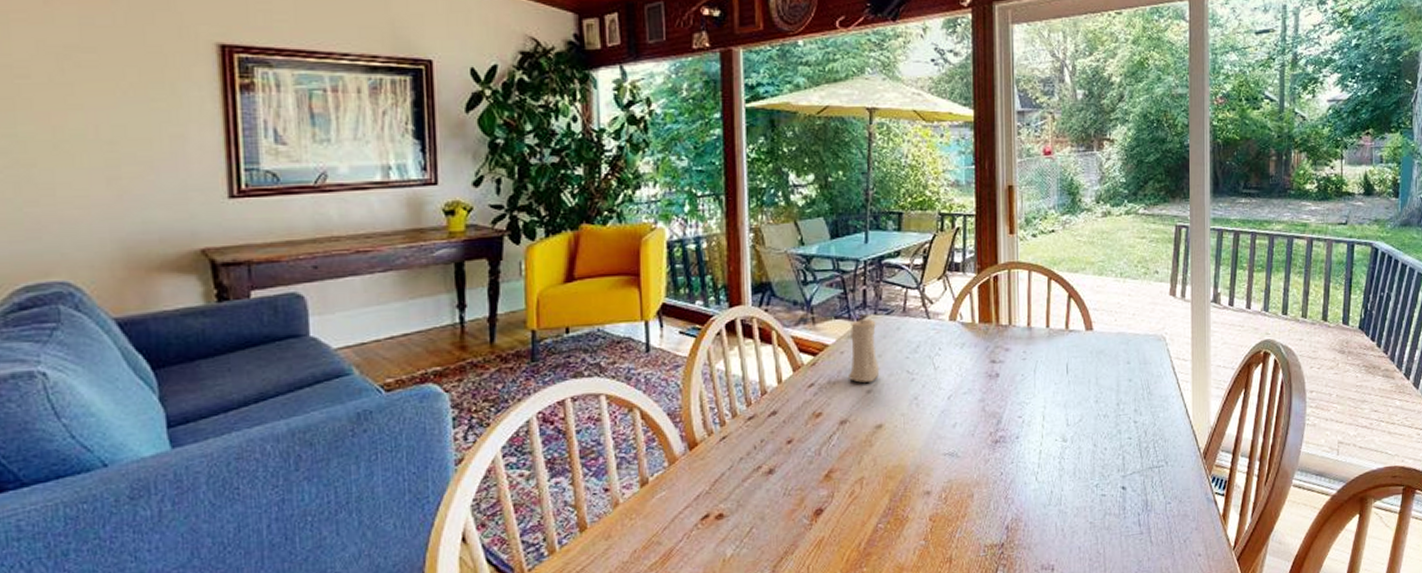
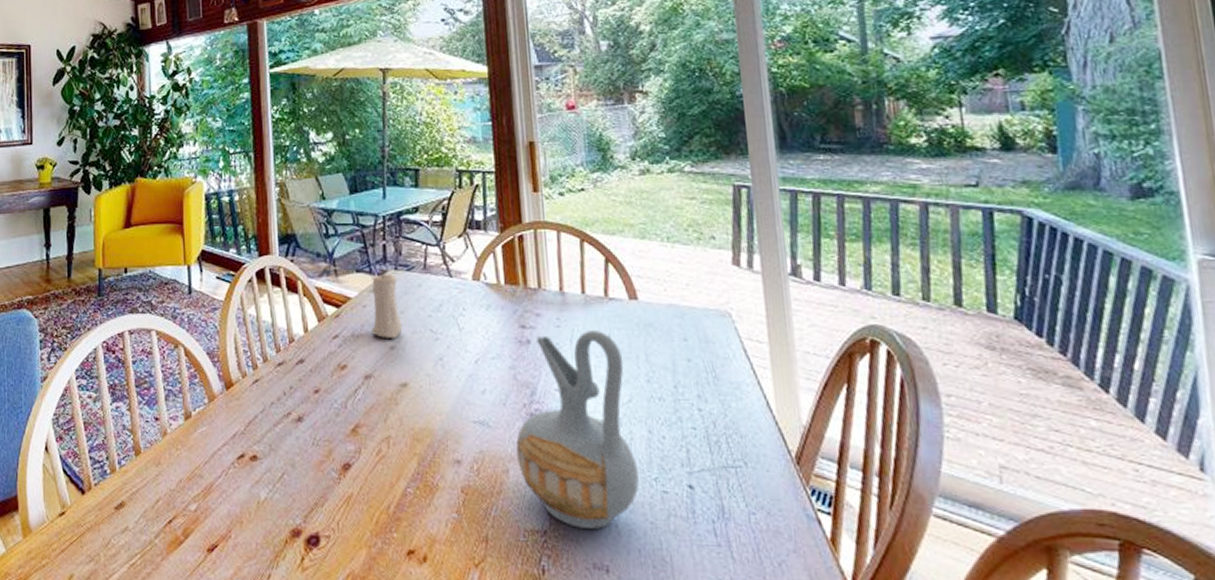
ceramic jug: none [981,360,1083,537] -> present [516,331,639,529]

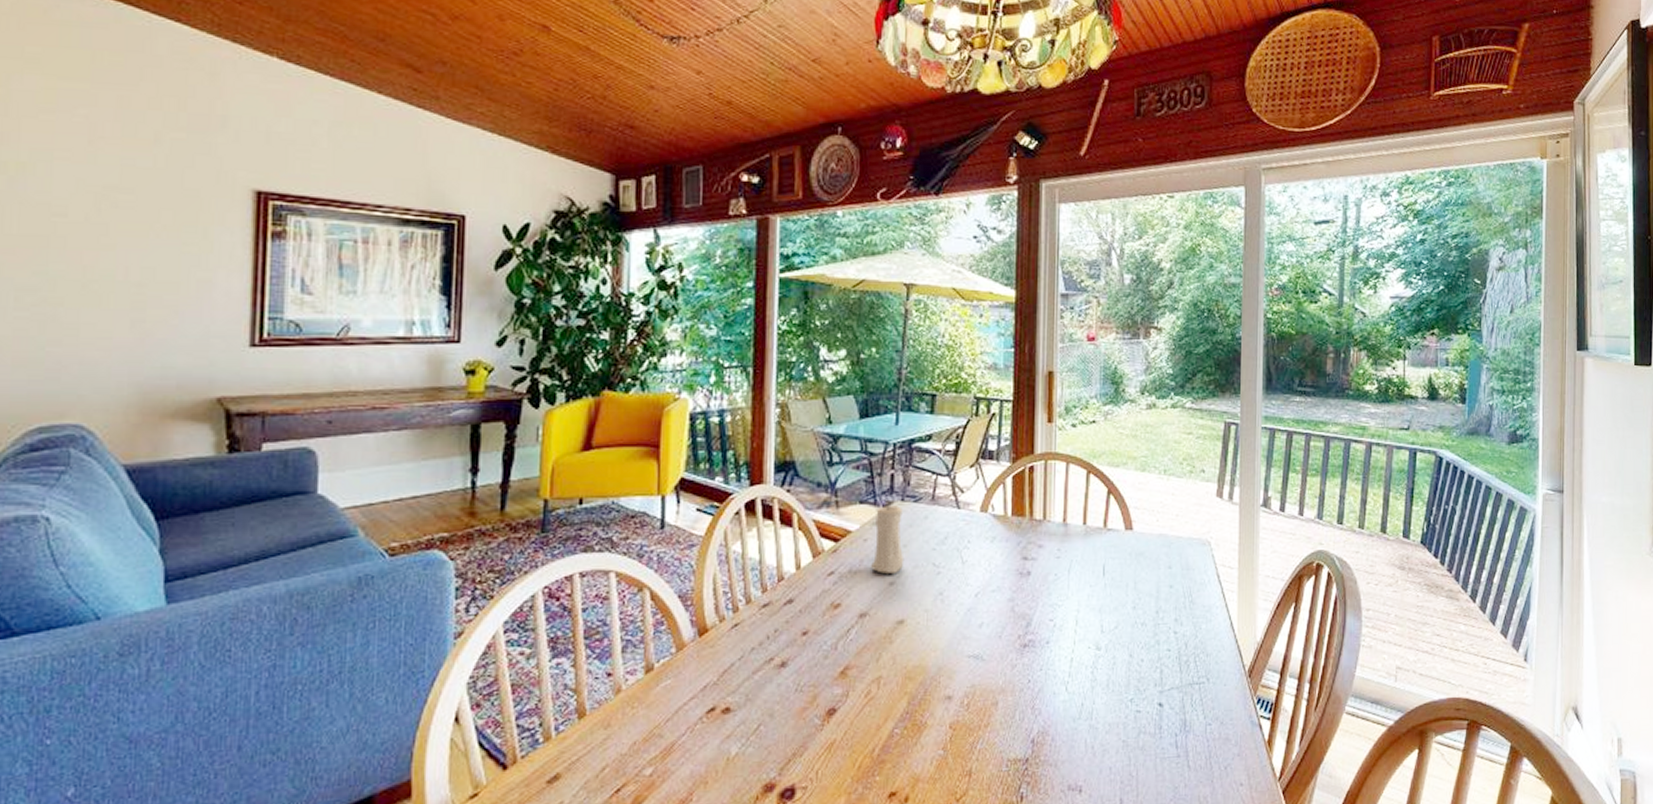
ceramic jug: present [516,331,639,529] -> none [1007,561,1117,753]

